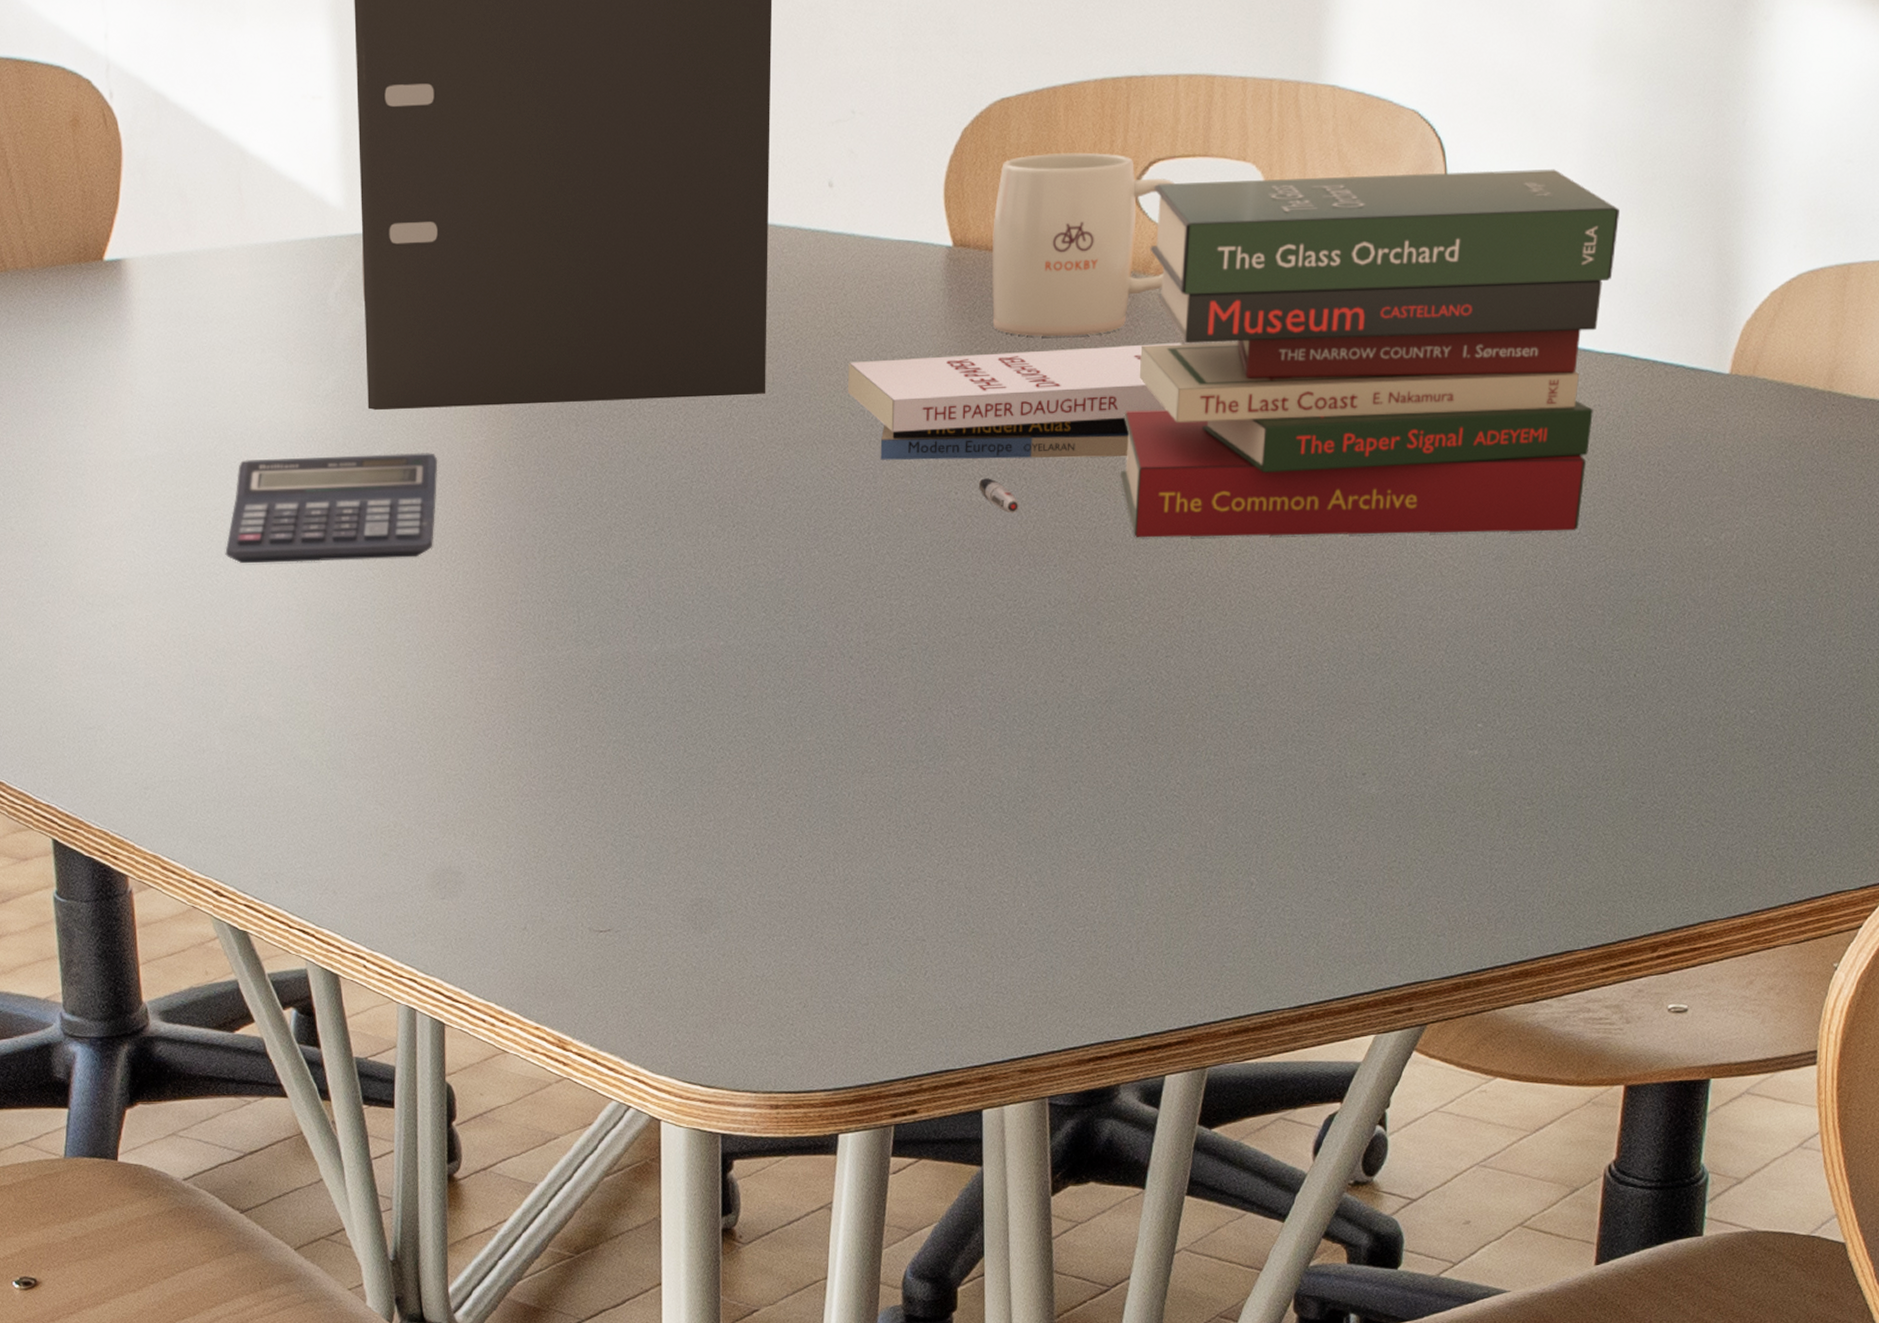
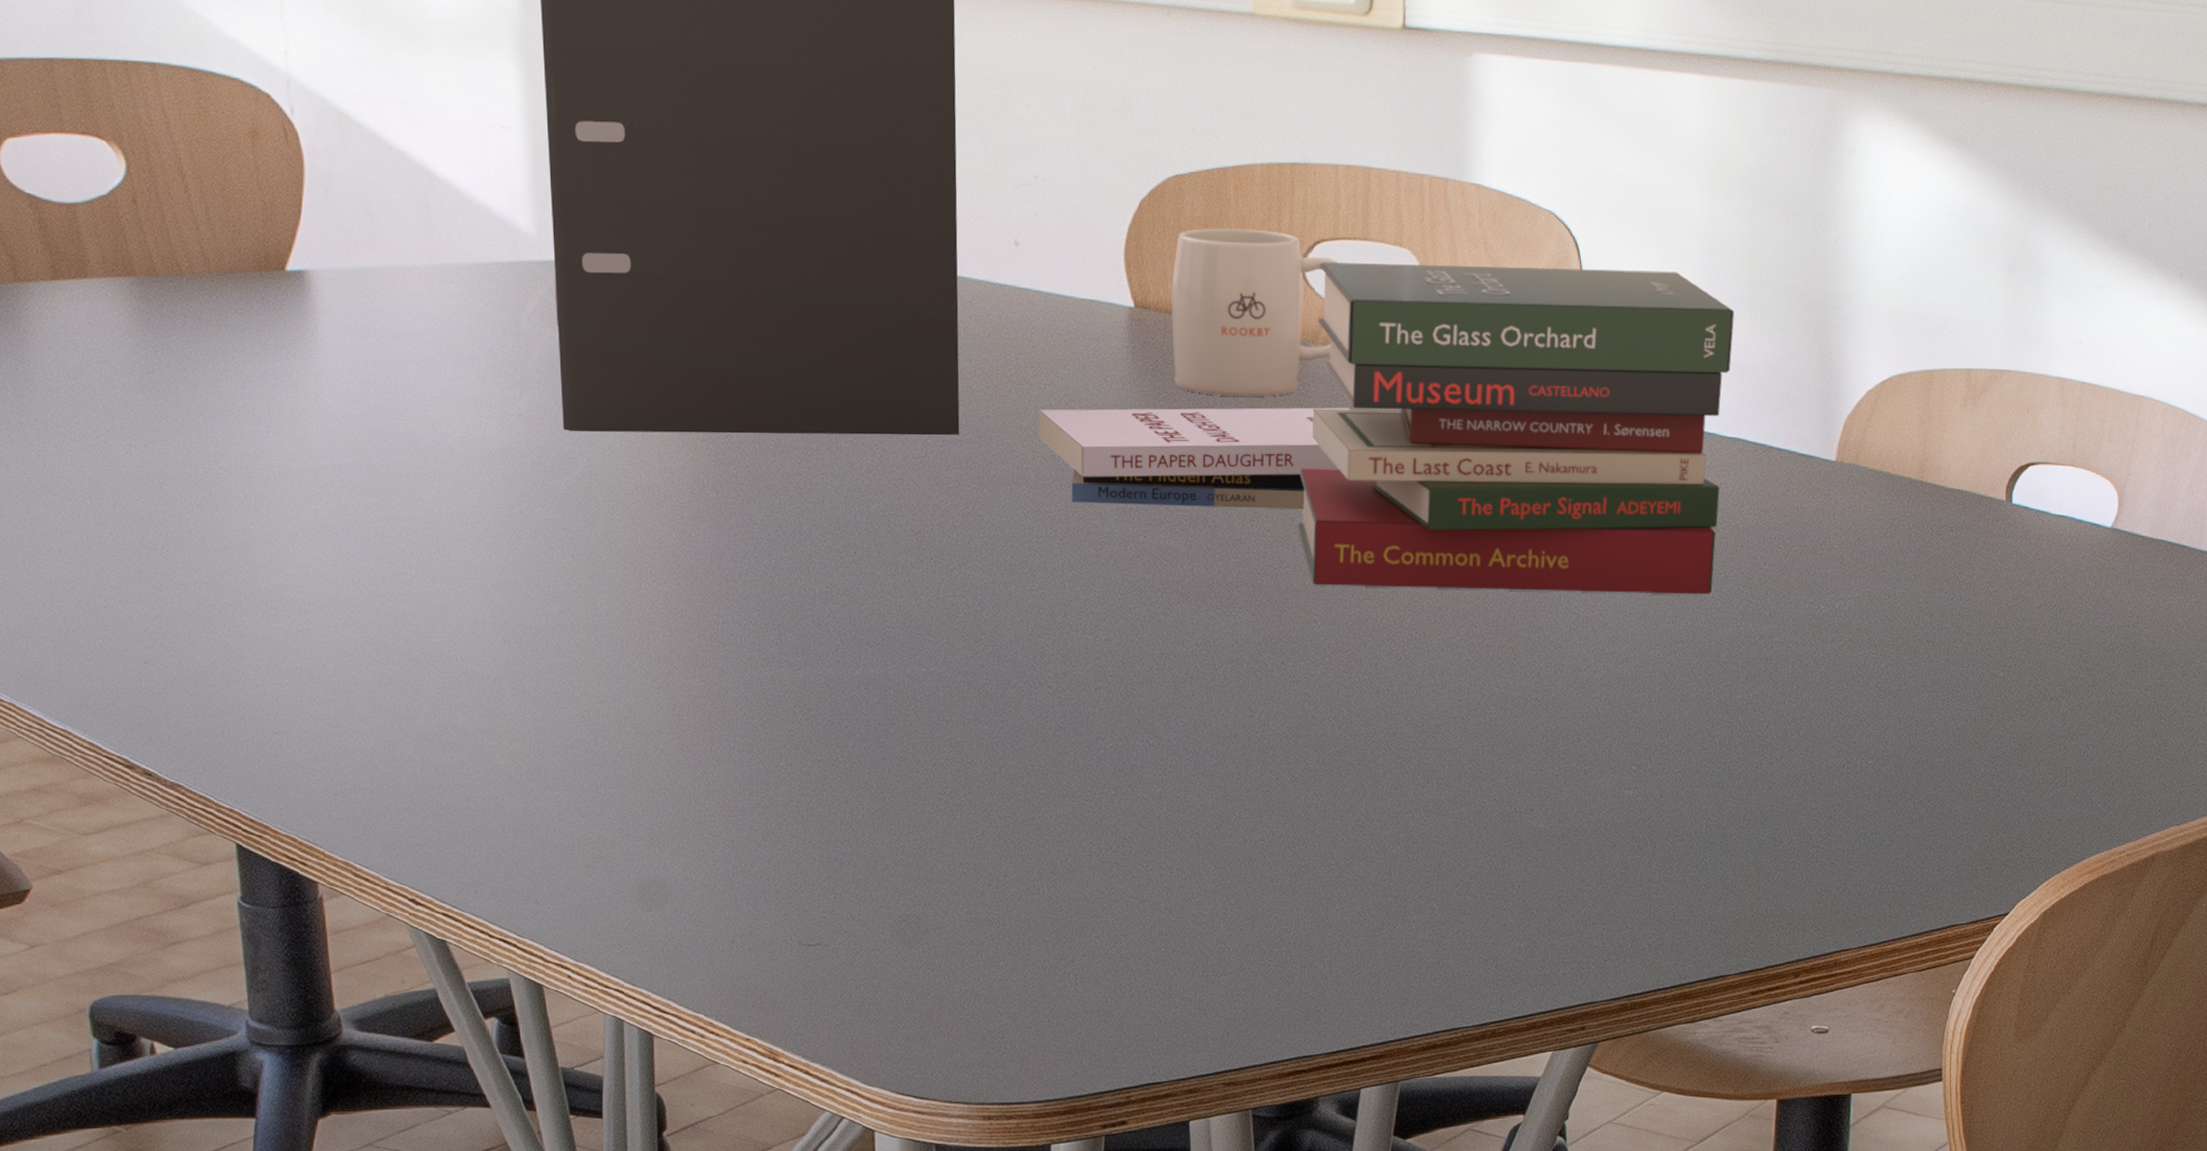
calculator: present [225,453,438,563] -> none [417,472,636,576]
pen: present [979,478,1020,514] -> none [1166,524,1205,558]

